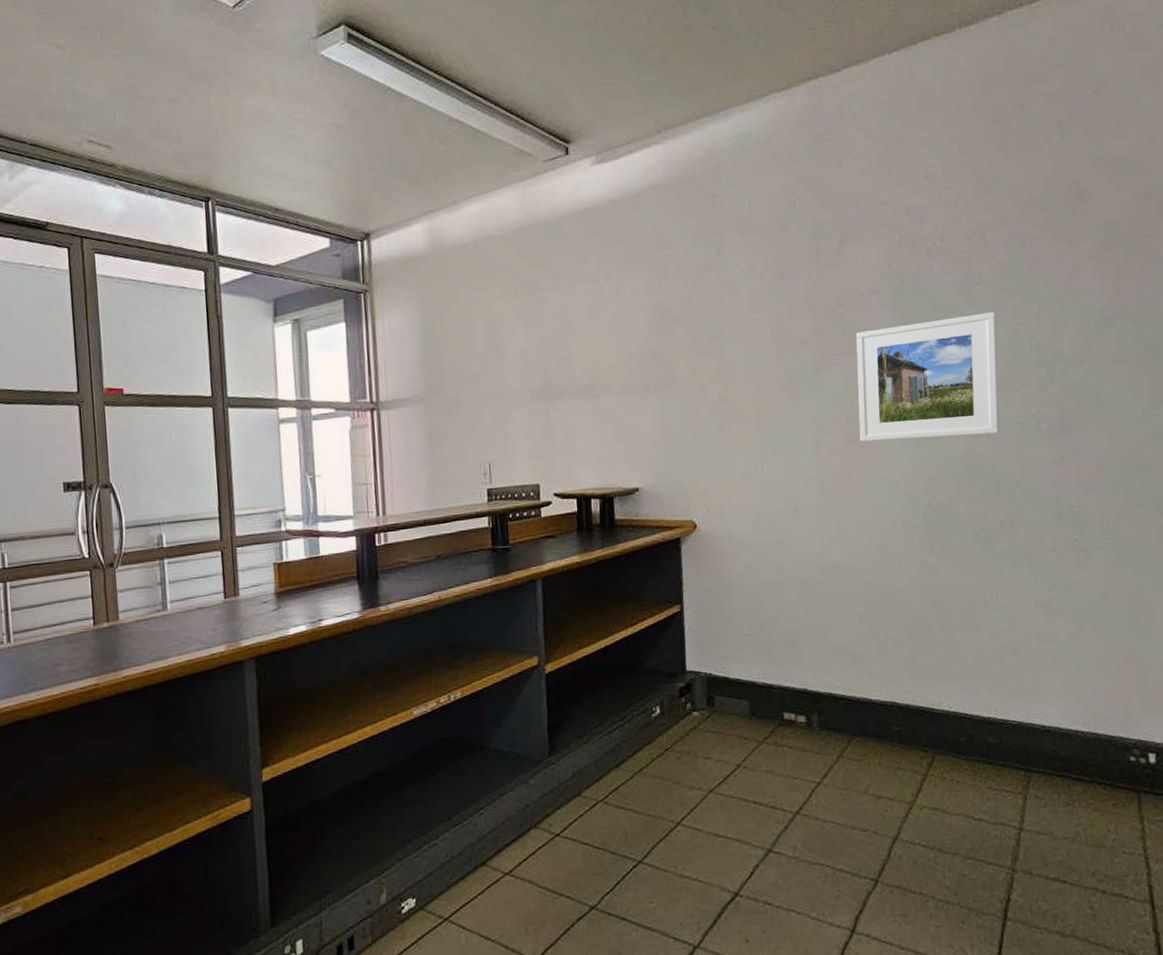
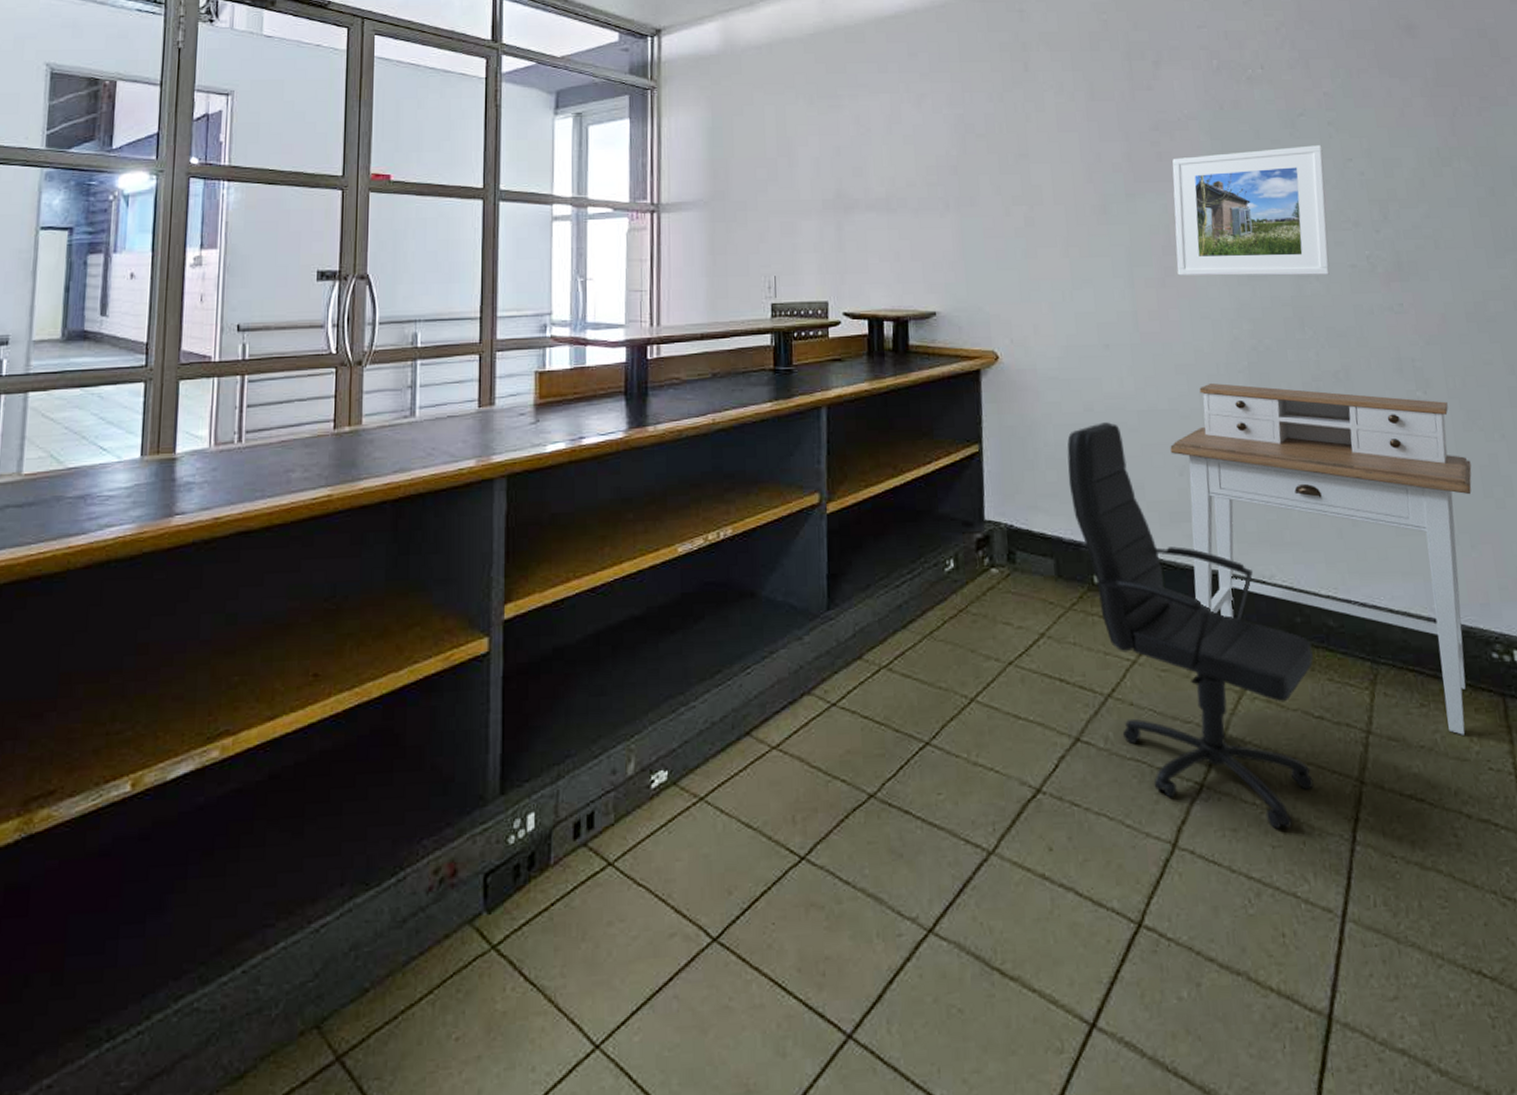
office chair: none [759,578,975,912] -> present [1067,422,1314,829]
desk: none [852,537,1120,827] -> present [1170,382,1472,735]

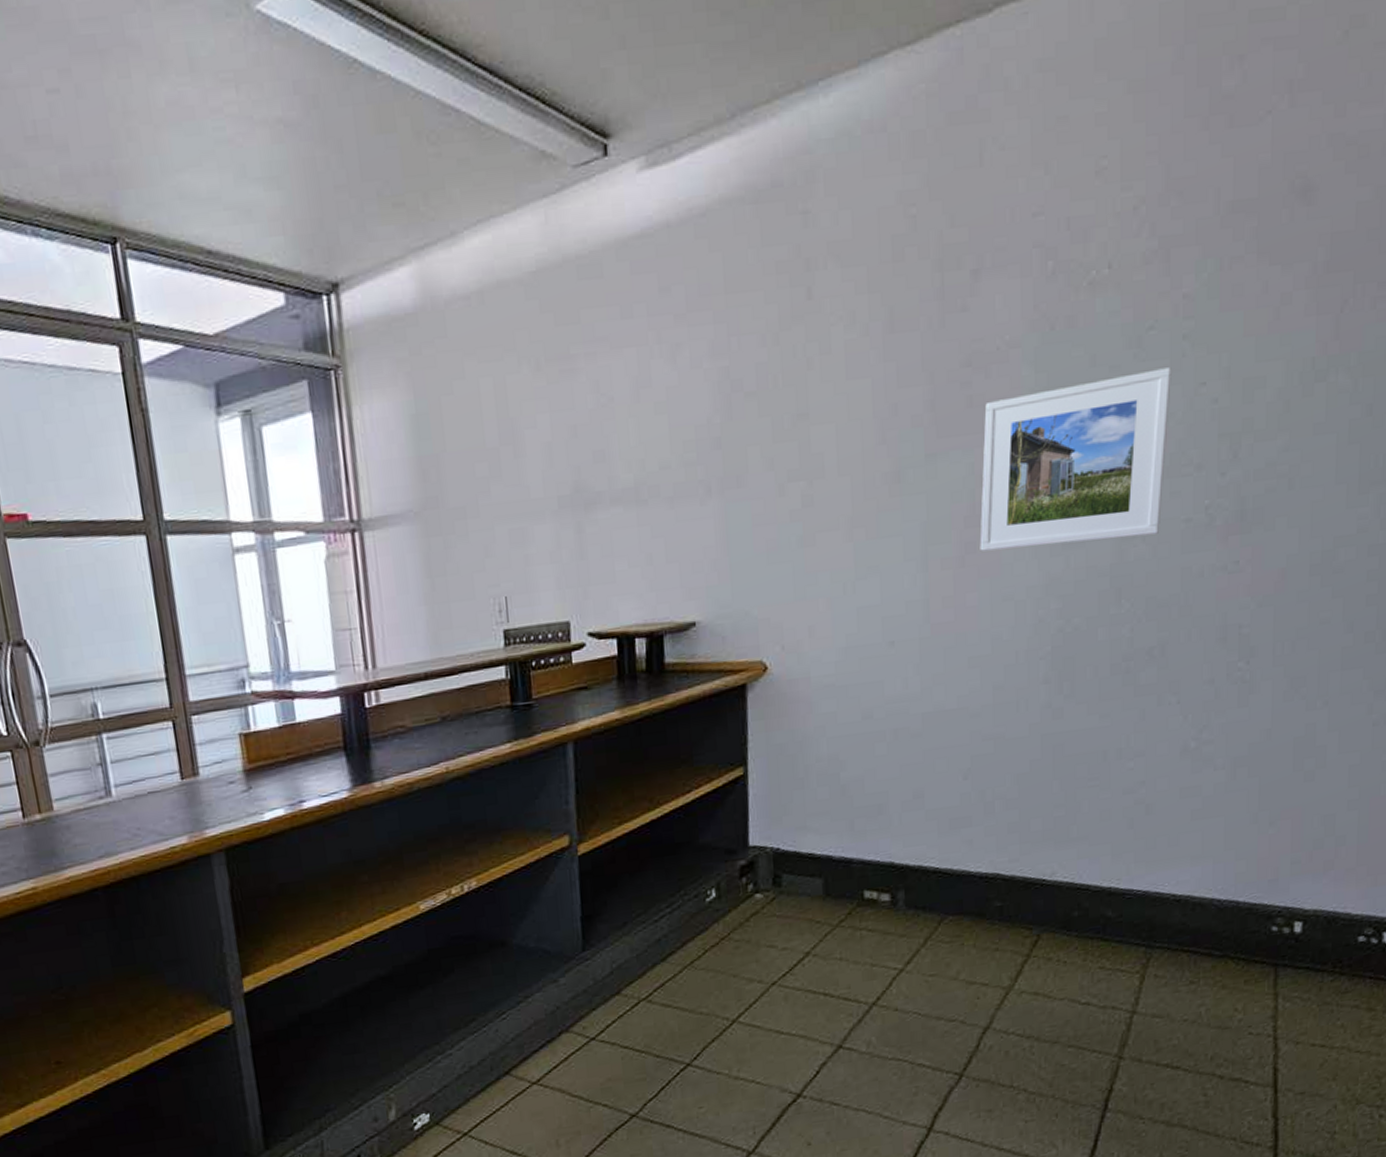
office chair: present [1067,422,1314,829] -> none [841,729,1086,1106]
desk: present [1170,382,1472,735] -> none [955,670,1285,1006]

